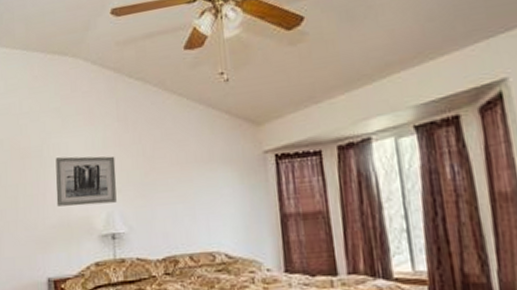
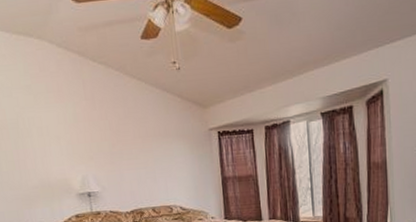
wall art: present [55,156,117,207] -> none [31,129,90,171]

